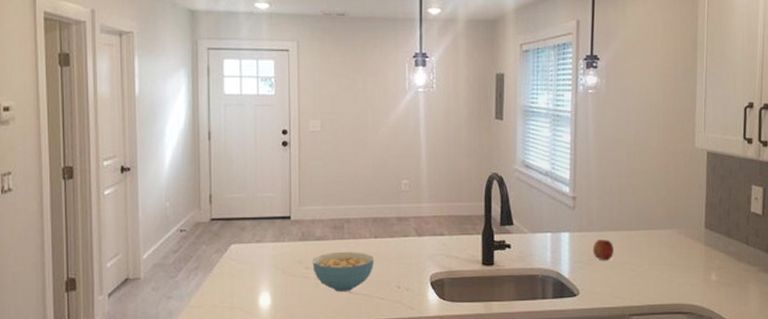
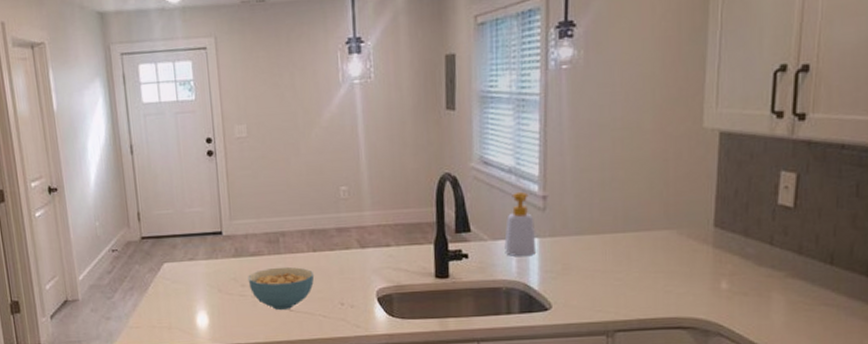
soap bottle: none [541,192,567,248] -> present [504,191,537,256]
fruit: present [592,239,614,261] -> none [568,245,594,270]

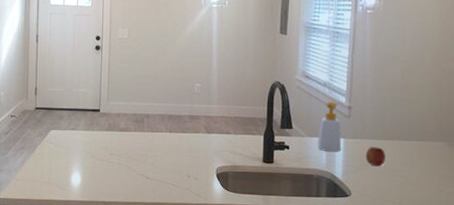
cereal bowl: present [248,266,315,310] -> none [116,142,169,177]
fruit: none [568,245,594,270] -> present [365,147,385,167]

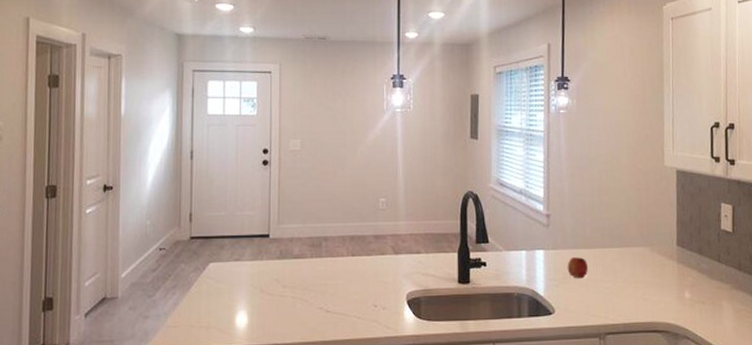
soap bottle: present [317,101,342,152] -> none [516,210,542,265]

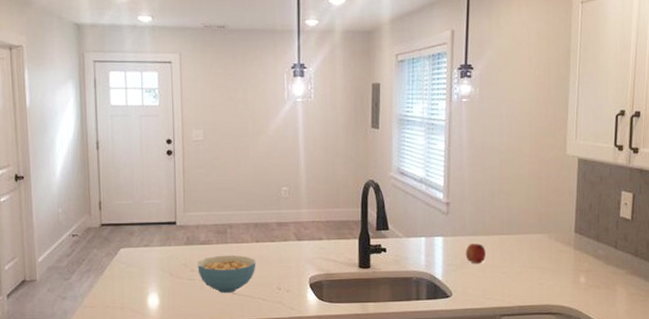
cereal bowl: none [290,269,352,310] -> present [197,255,256,293]

